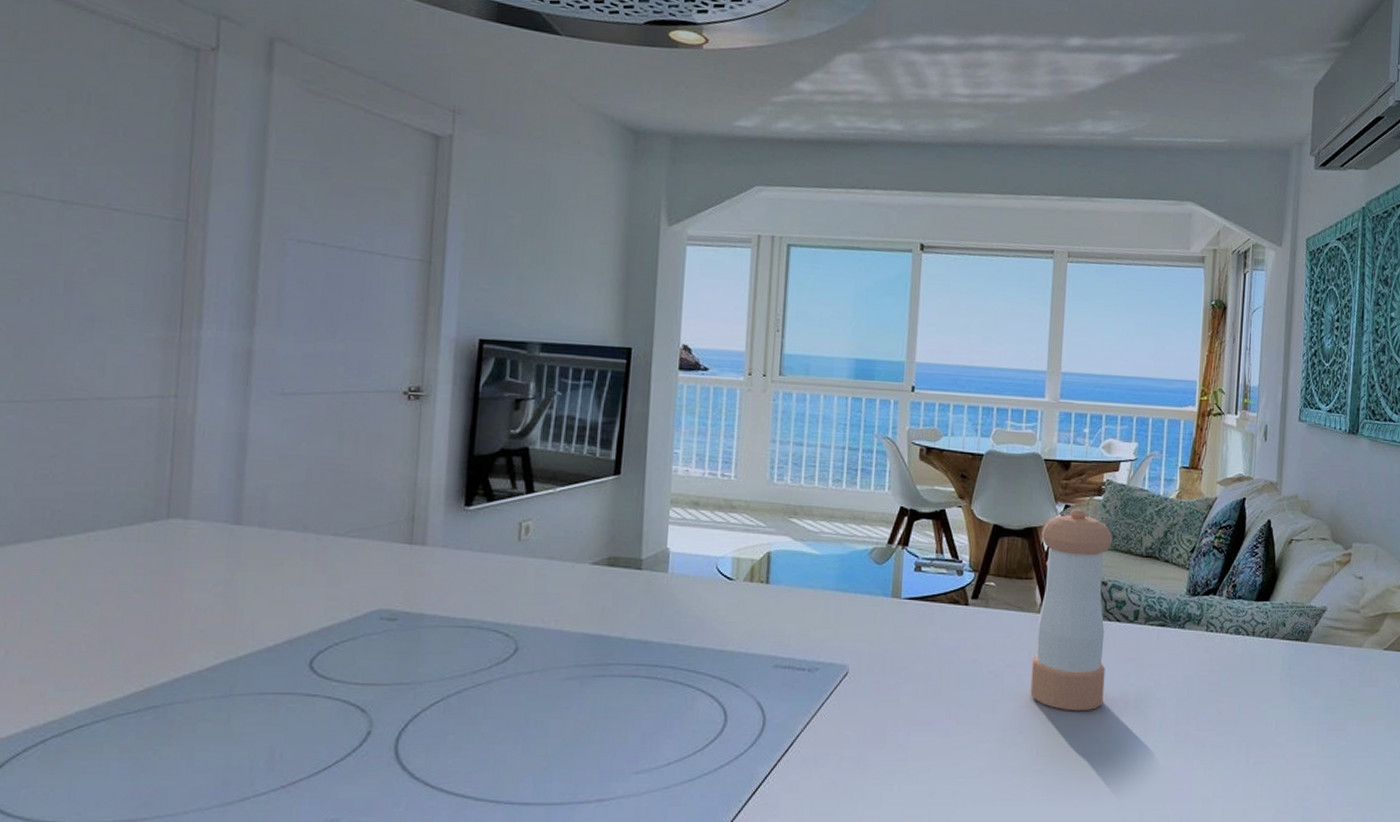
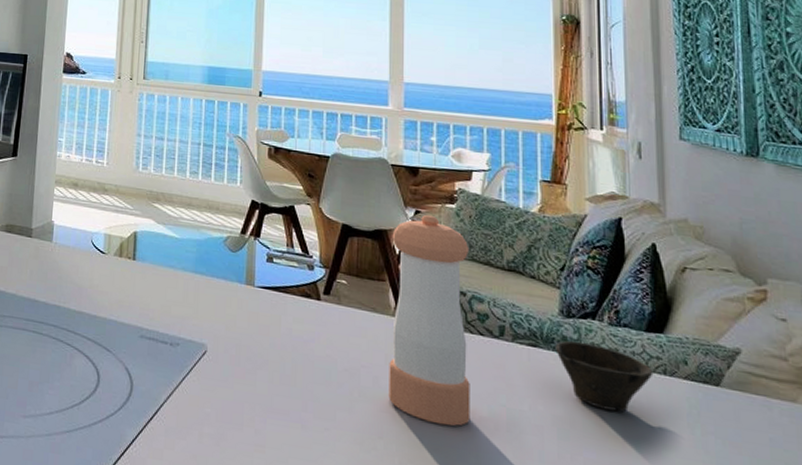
cup: none [1180,616,1258,676] -> present [555,340,654,412]

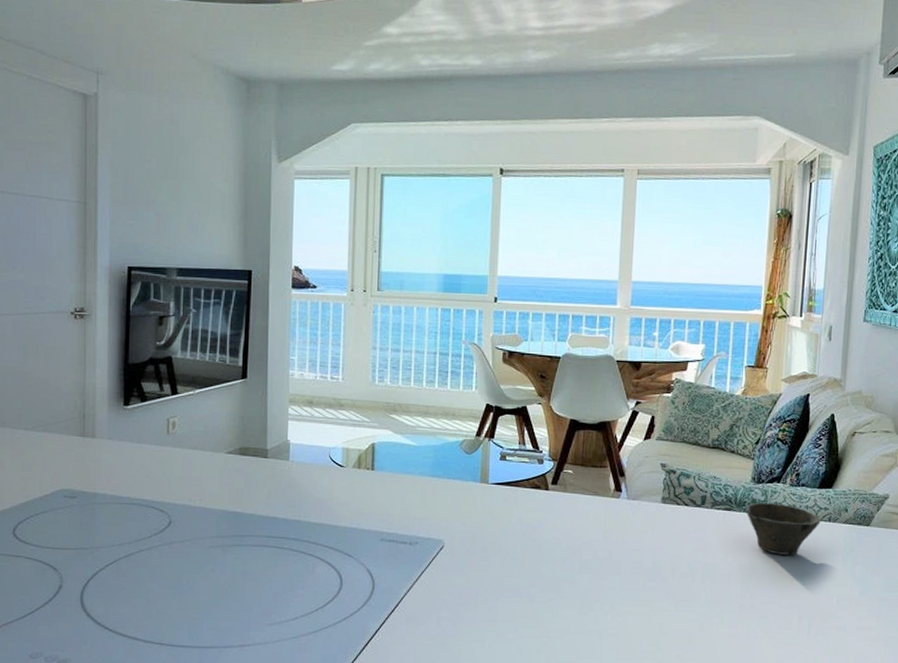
pepper shaker: present [388,214,470,426] -> none [605,404,681,584]

